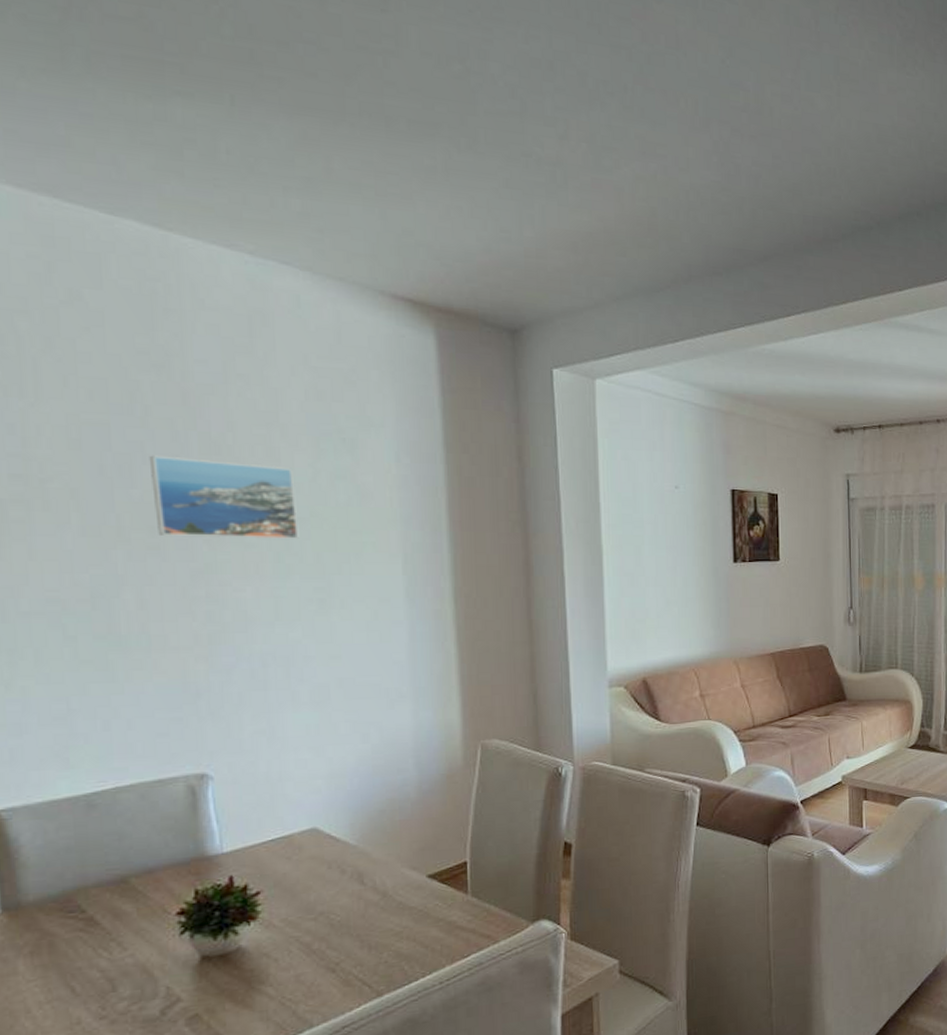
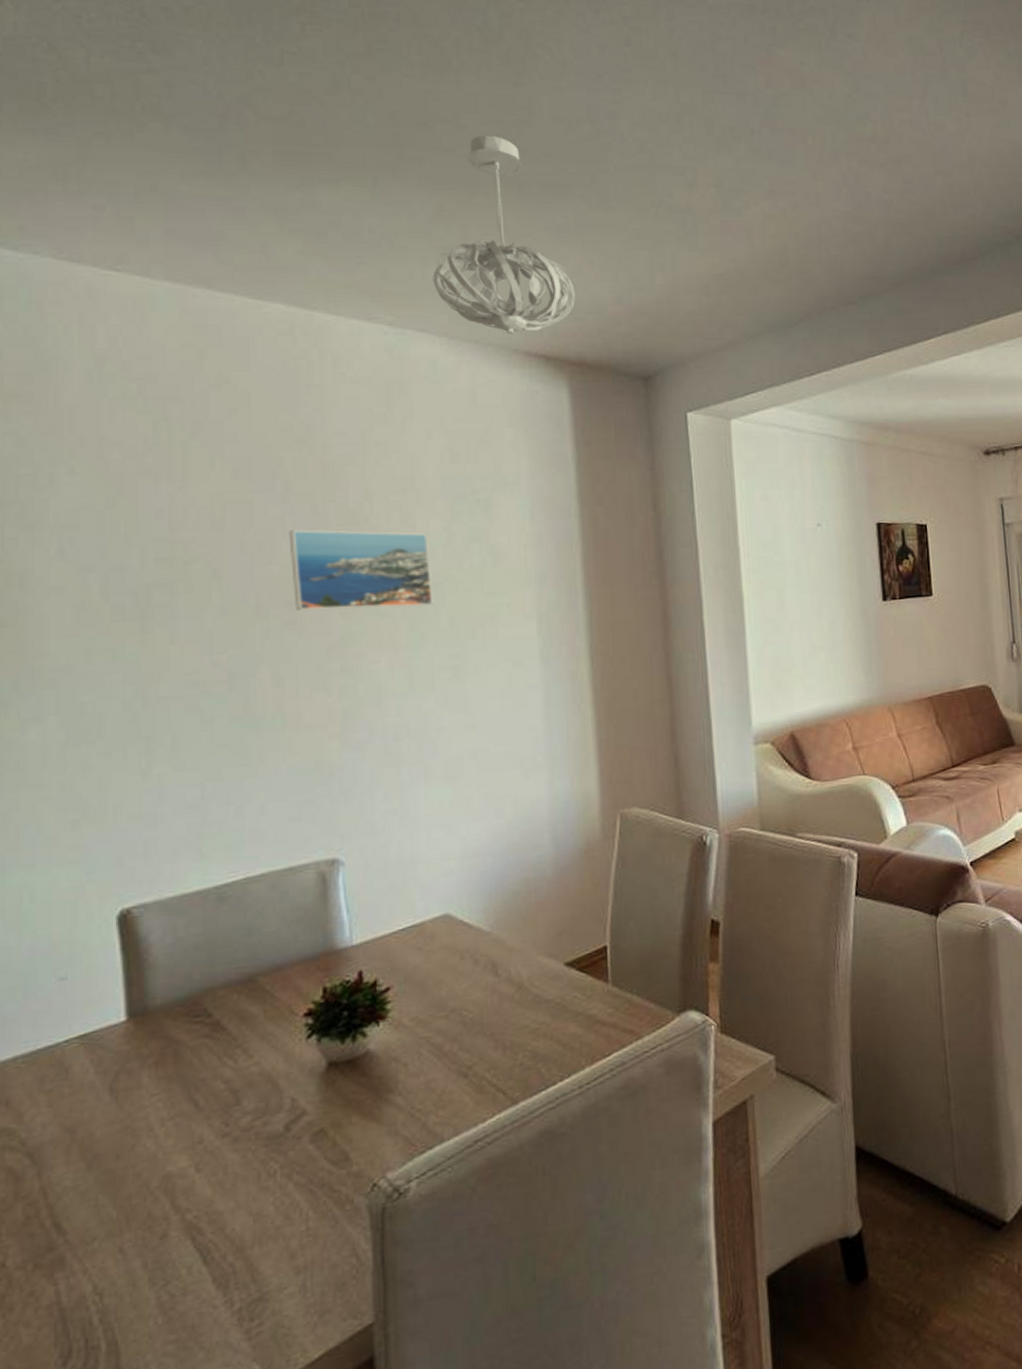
pendant light: none [295,61,443,275] -> present [432,135,575,334]

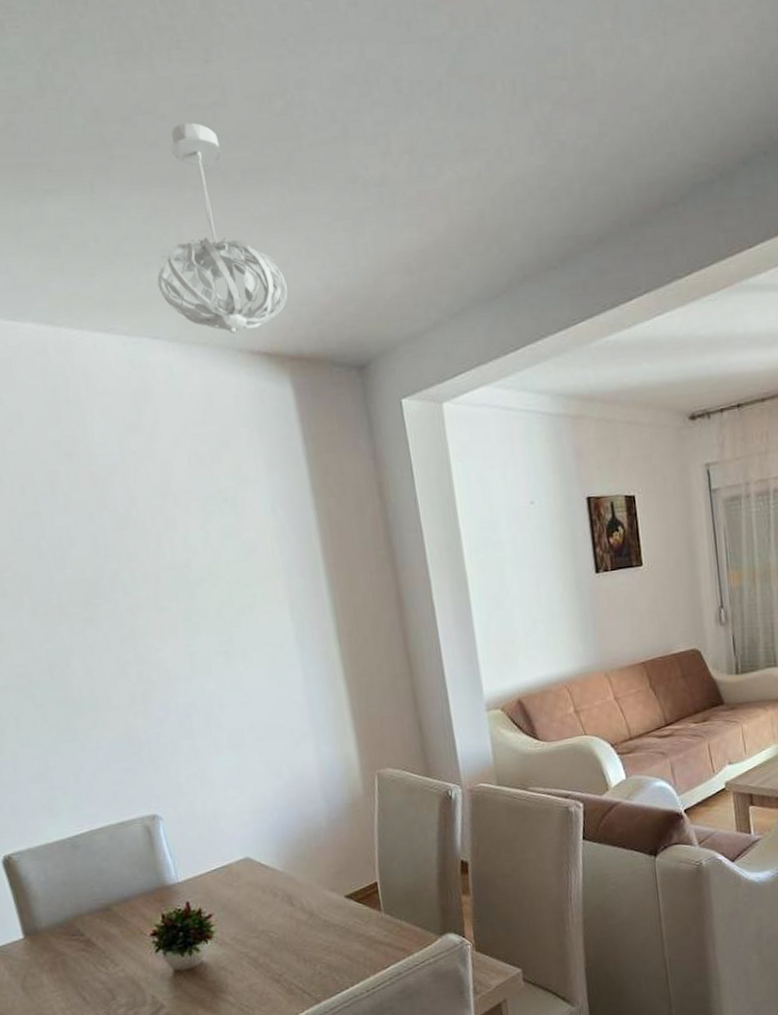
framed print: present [288,529,434,610] -> none [74,533,202,609]

